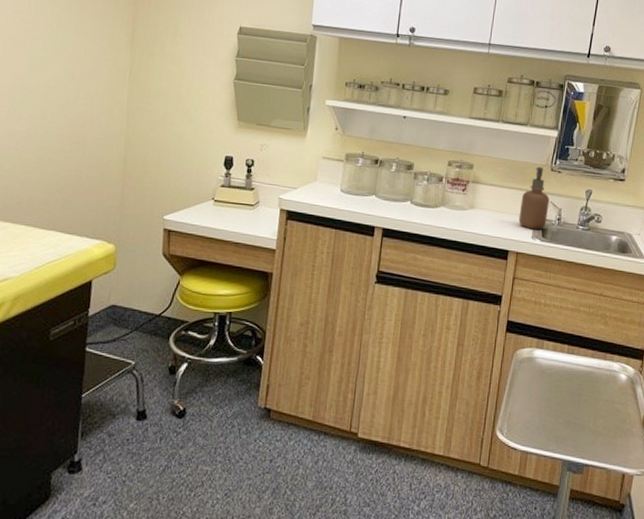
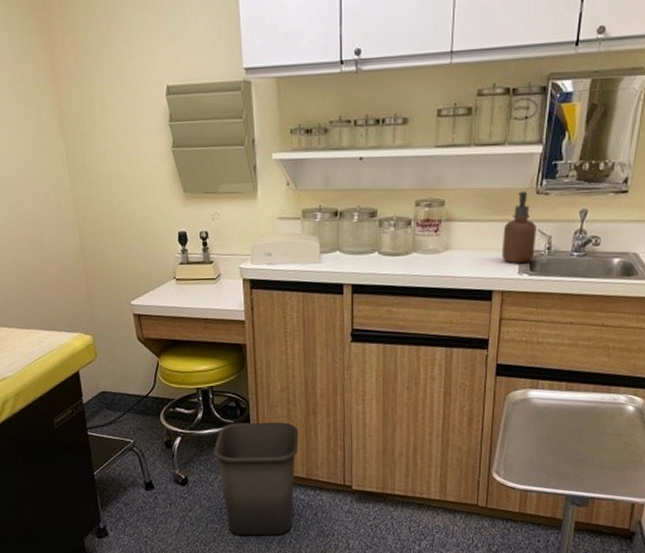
waste bin: none [219,354,312,484] -> present [213,422,299,536]
tissue dispenser: none [290,170,359,204] -> present [250,232,321,265]

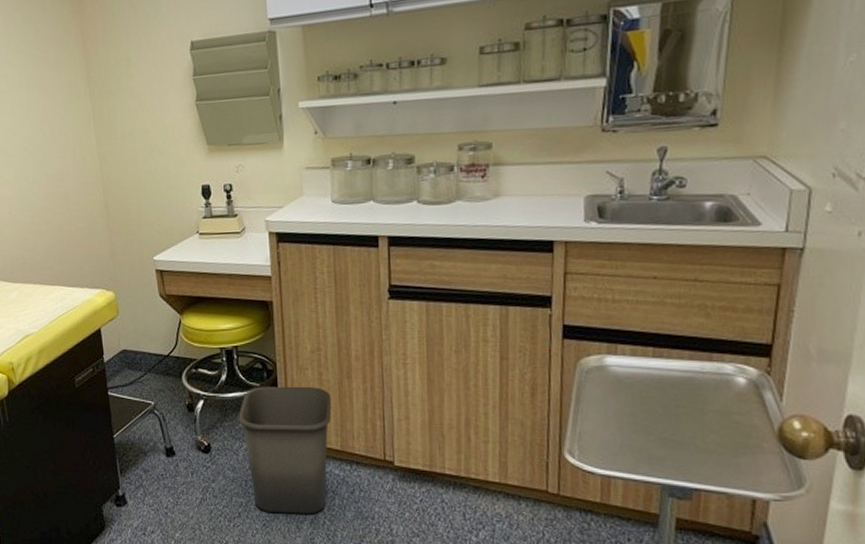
tissue dispenser: present [250,232,321,265] -> none [276,182,353,218]
soap dispenser: present [501,191,537,264] -> none [562,129,605,211]

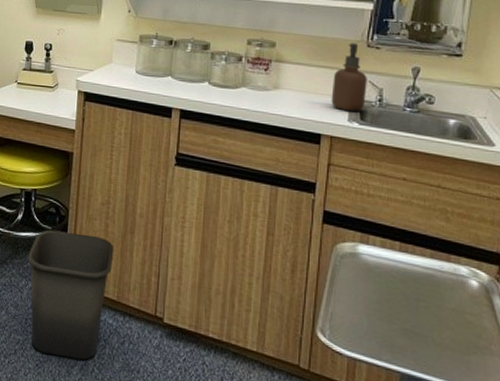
soap dispenser: none [562,129,605,211] -> present [331,43,367,112]

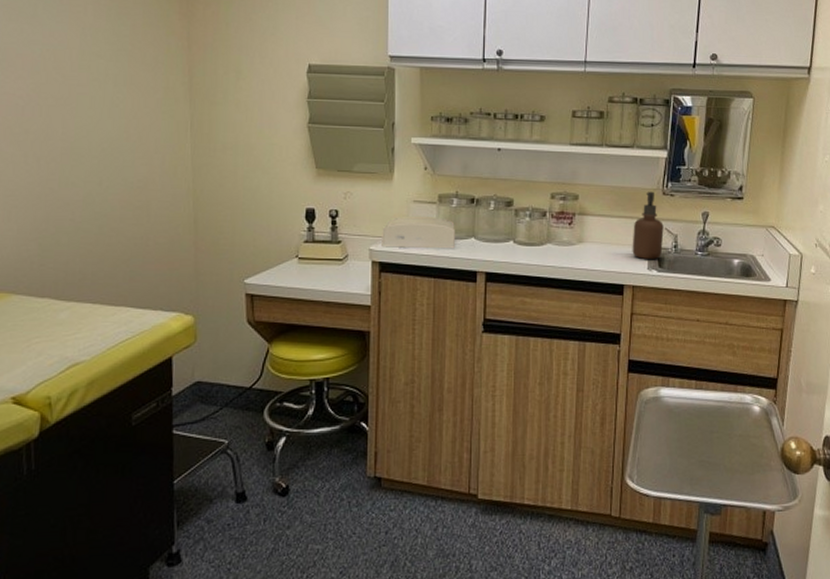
waste bin: present [27,230,114,361] -> none [323,420,422,559]
tissue dispenser: none [87,52,154,86] -> present [381,216,455,249]

